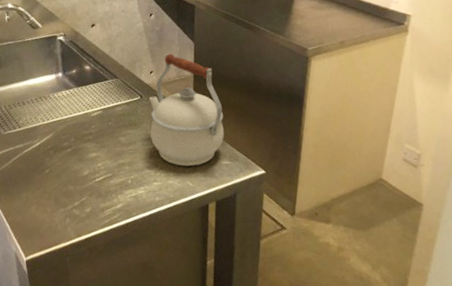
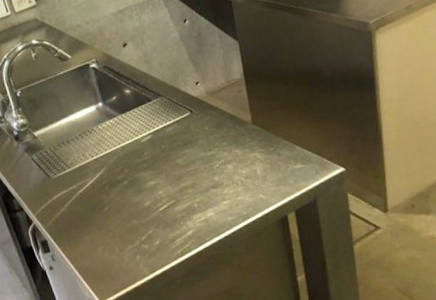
kettle: present [149,53,225,167] -> none [200,59,291,179]

